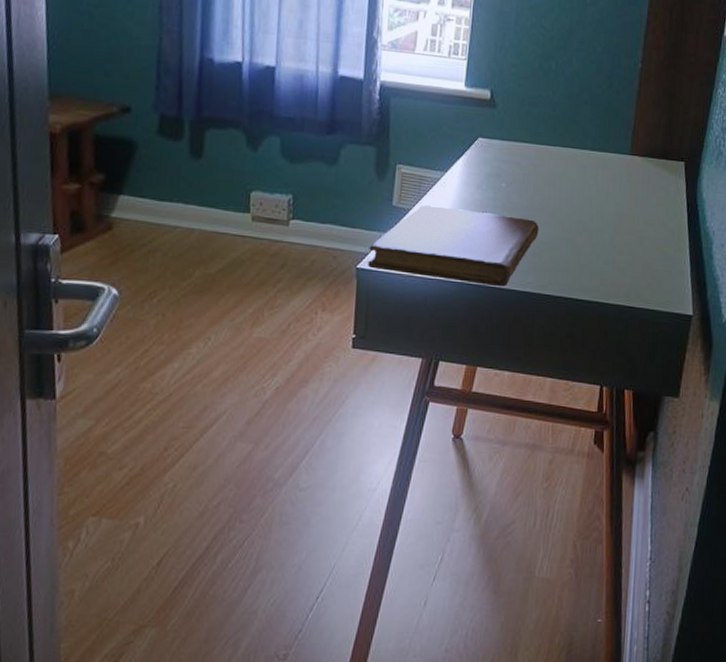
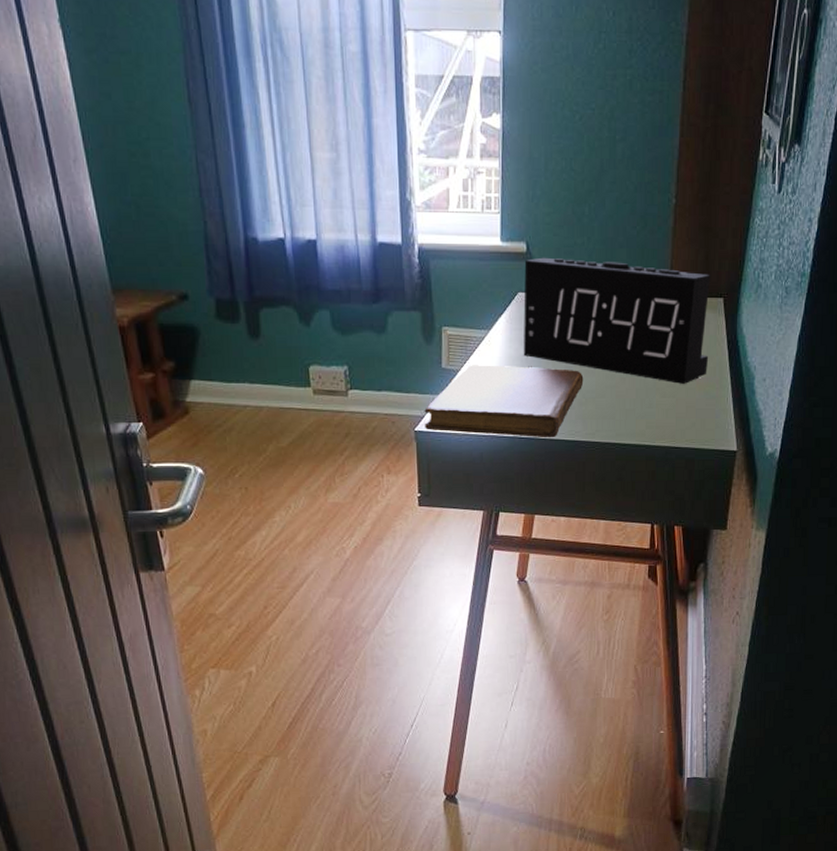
alarm clock: none [478,105,673,243] -> present [523,257,710,384]

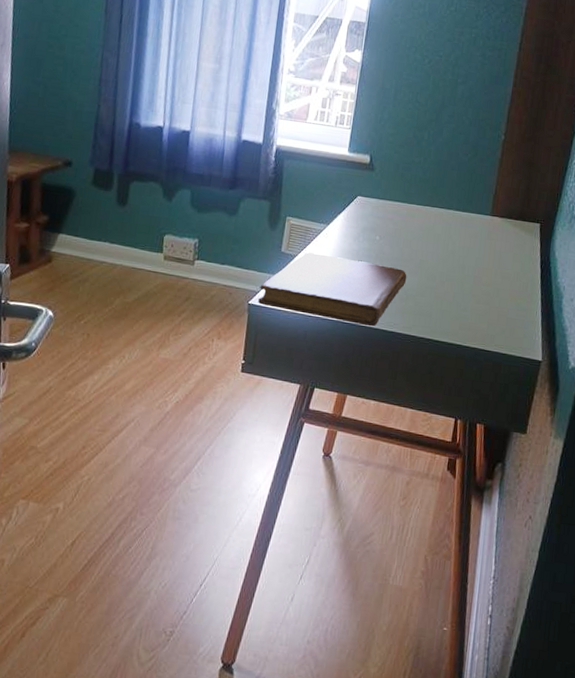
alarm clock: present [523,257,710,384] -> none [355,169,530,294]

